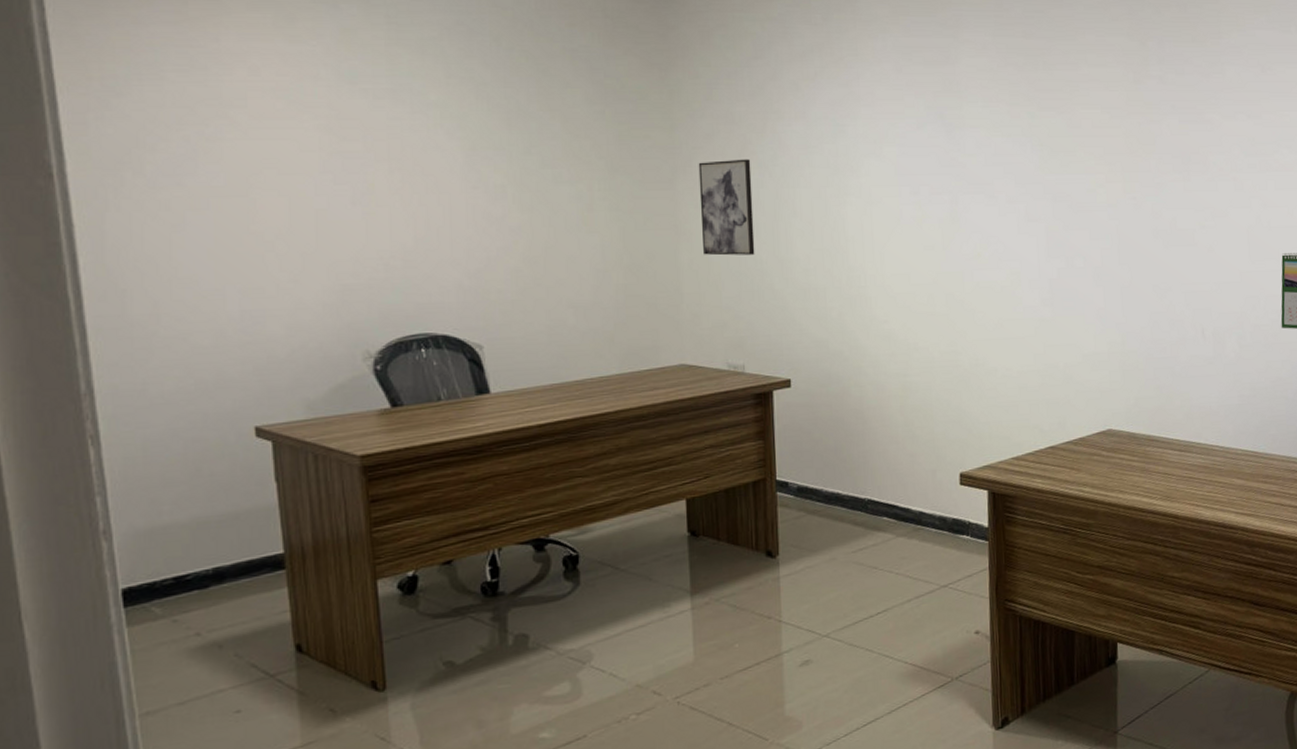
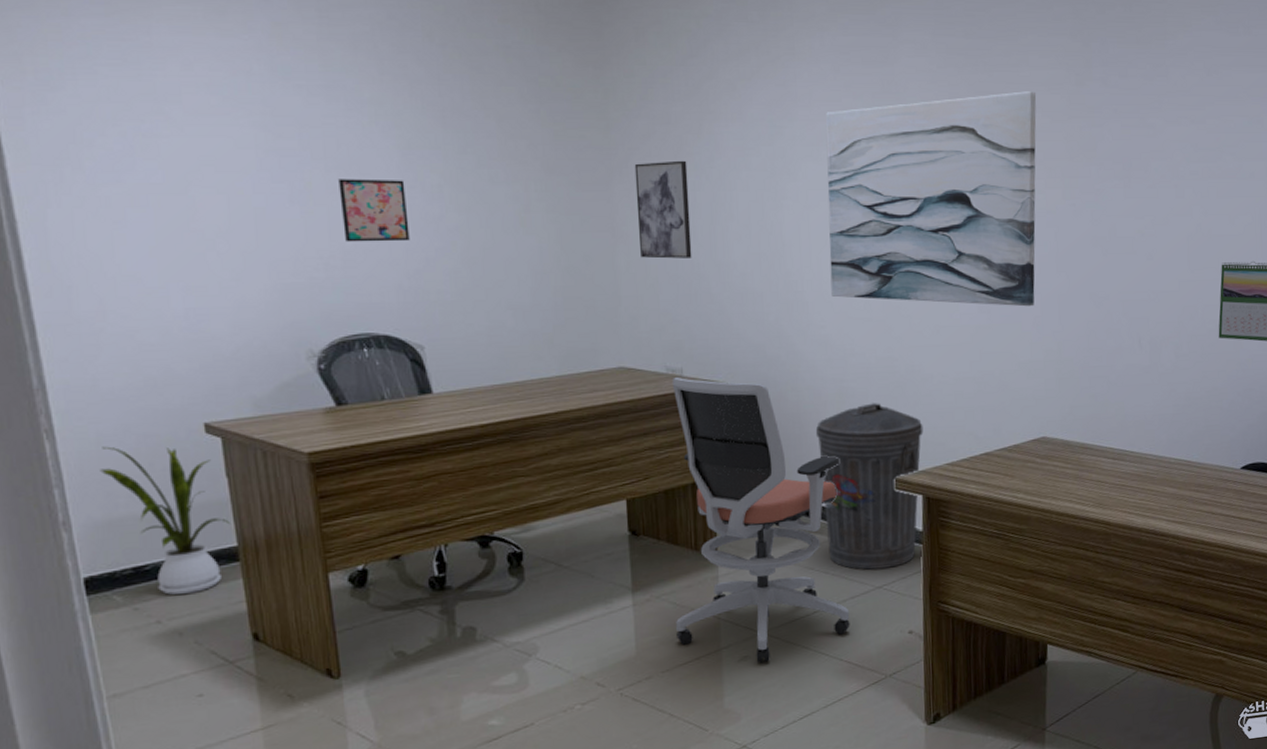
house plant: none [145,451,277,605] -> present [100,446,230,595]
wall art: none [402,180,472,243] -> present [338,179,410,242]
office chair: none [733,373,915,667] -> present [671,376,850,663]
trash can: none [878,397,988,569] -> present [815,403,924,570]
wall art: none [888,89,1098,299] -> present [826,91,1037,307]

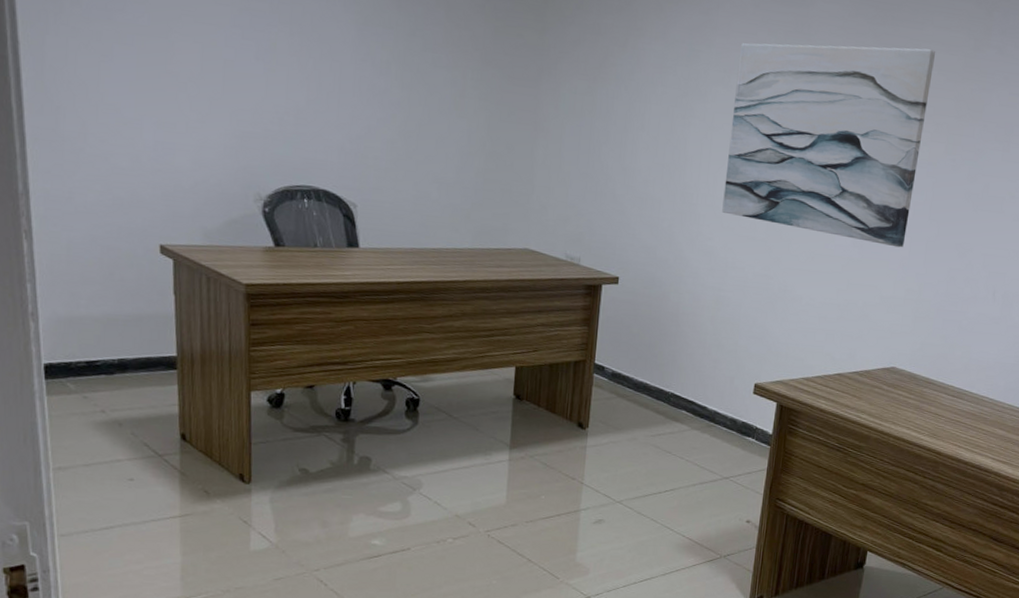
house plant: present [100,446,230,595] -> none [67,252,172,391]
wall art: present [338,179,410,242] -> none [299,43,358,109]
wall art: present [634,160,692,259] -> none [557,66,610,160]
office chair: present [671,376,850,663] -> none [543,264,708,528]
trash can: present [815,403,924,570] -> none [686,313,787,463]

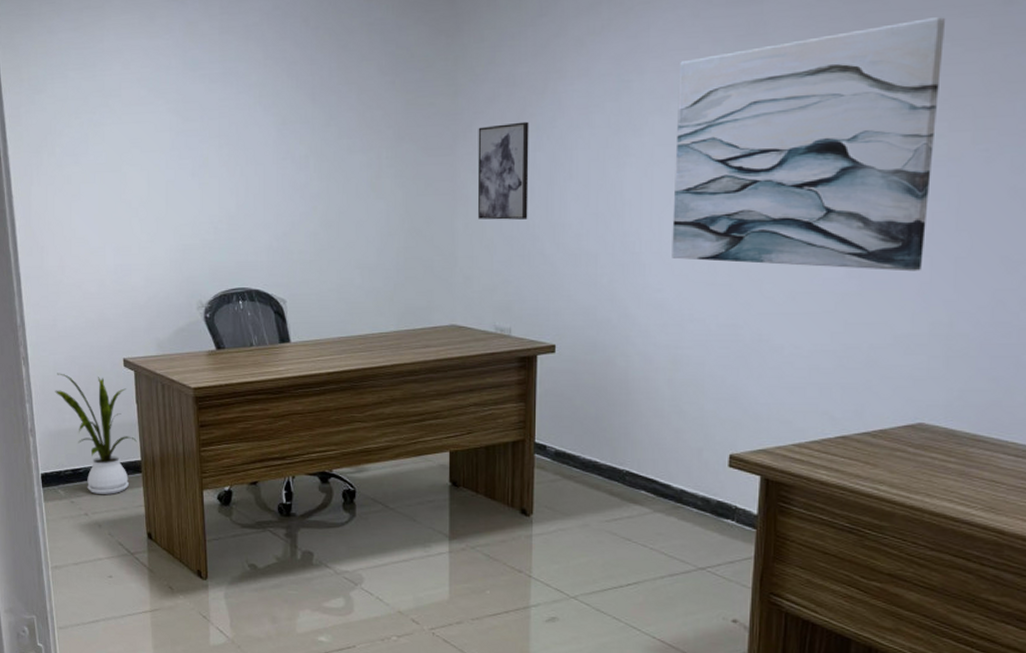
house plant: none [67,252,172,391] -> present [55,373,137,494]
wall art: none [557,66,610,160] -> present [477,121,529,220]

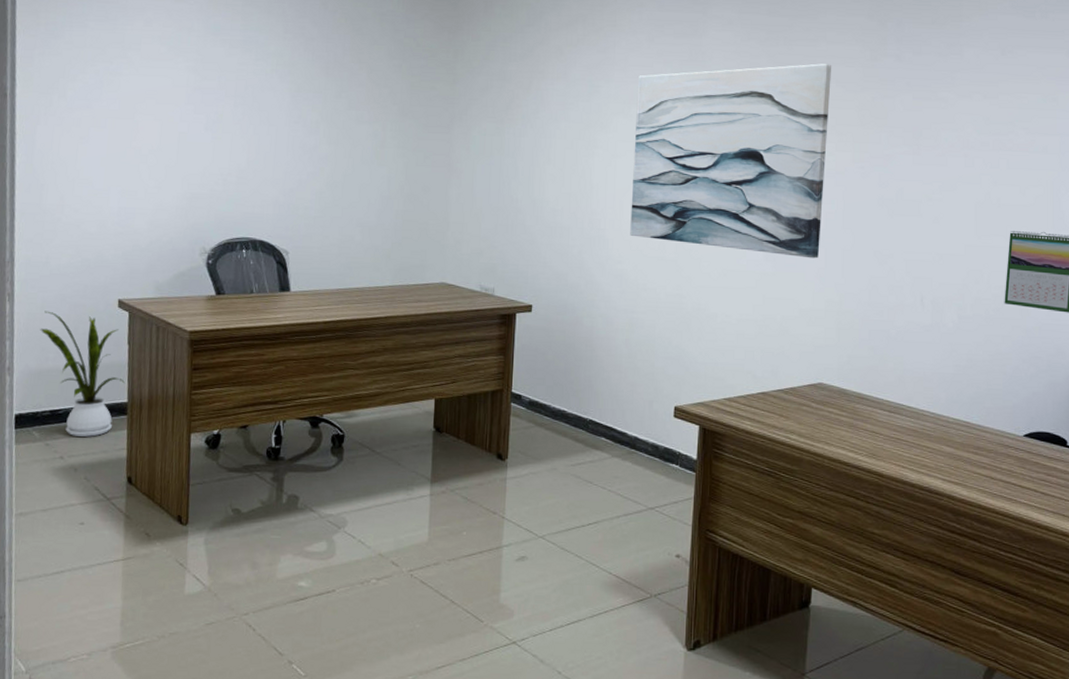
wall art: present [477,121,529,220] -> none [470,111,516,194]

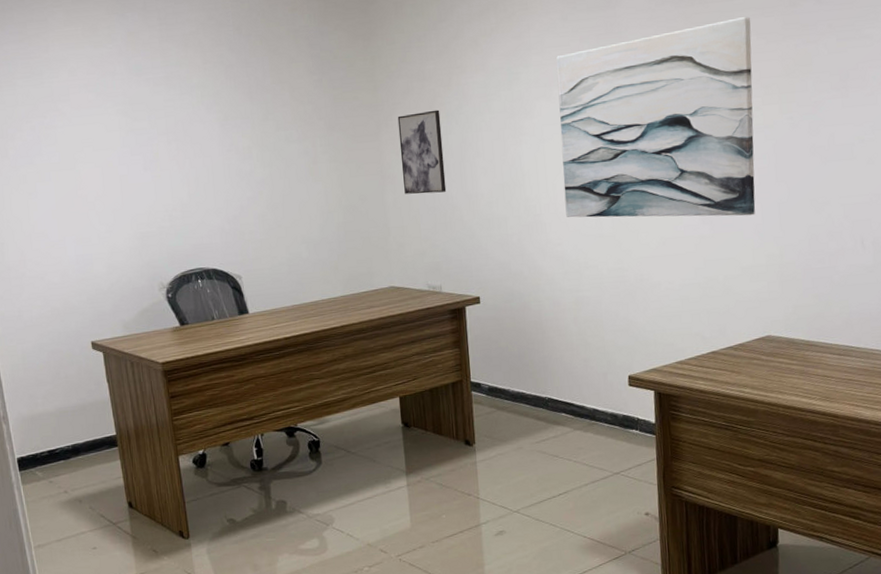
house plant: present [40,311,125,437] -> none [25,360,111,471]
wall art: none [470,111,516,194] -> present [397,109,447,194]

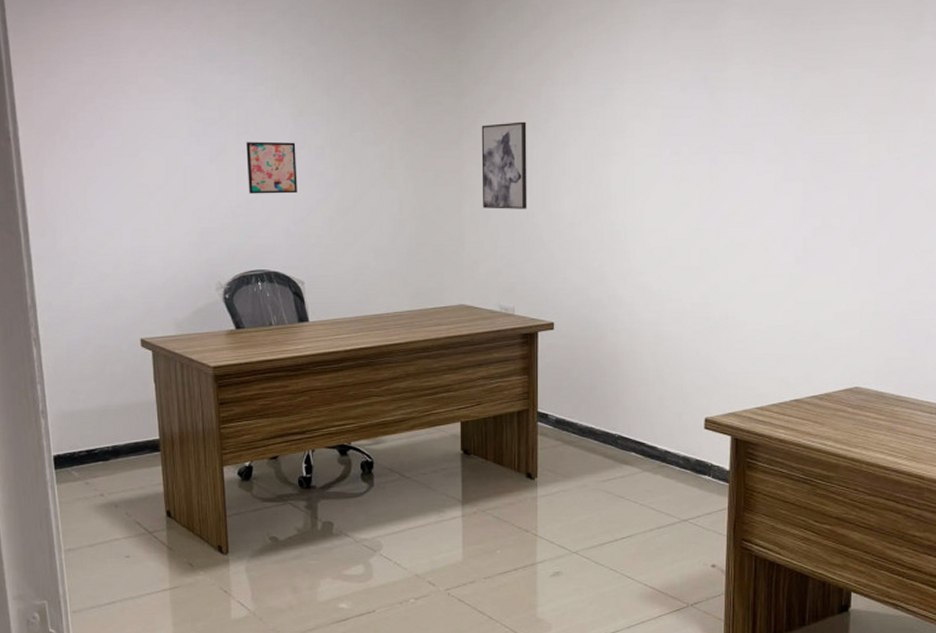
wall art: none [177,145,229,198] -> present [246,141,297,194]
wall art: present [556,17,756,218] -> none [652,48,864,259]

